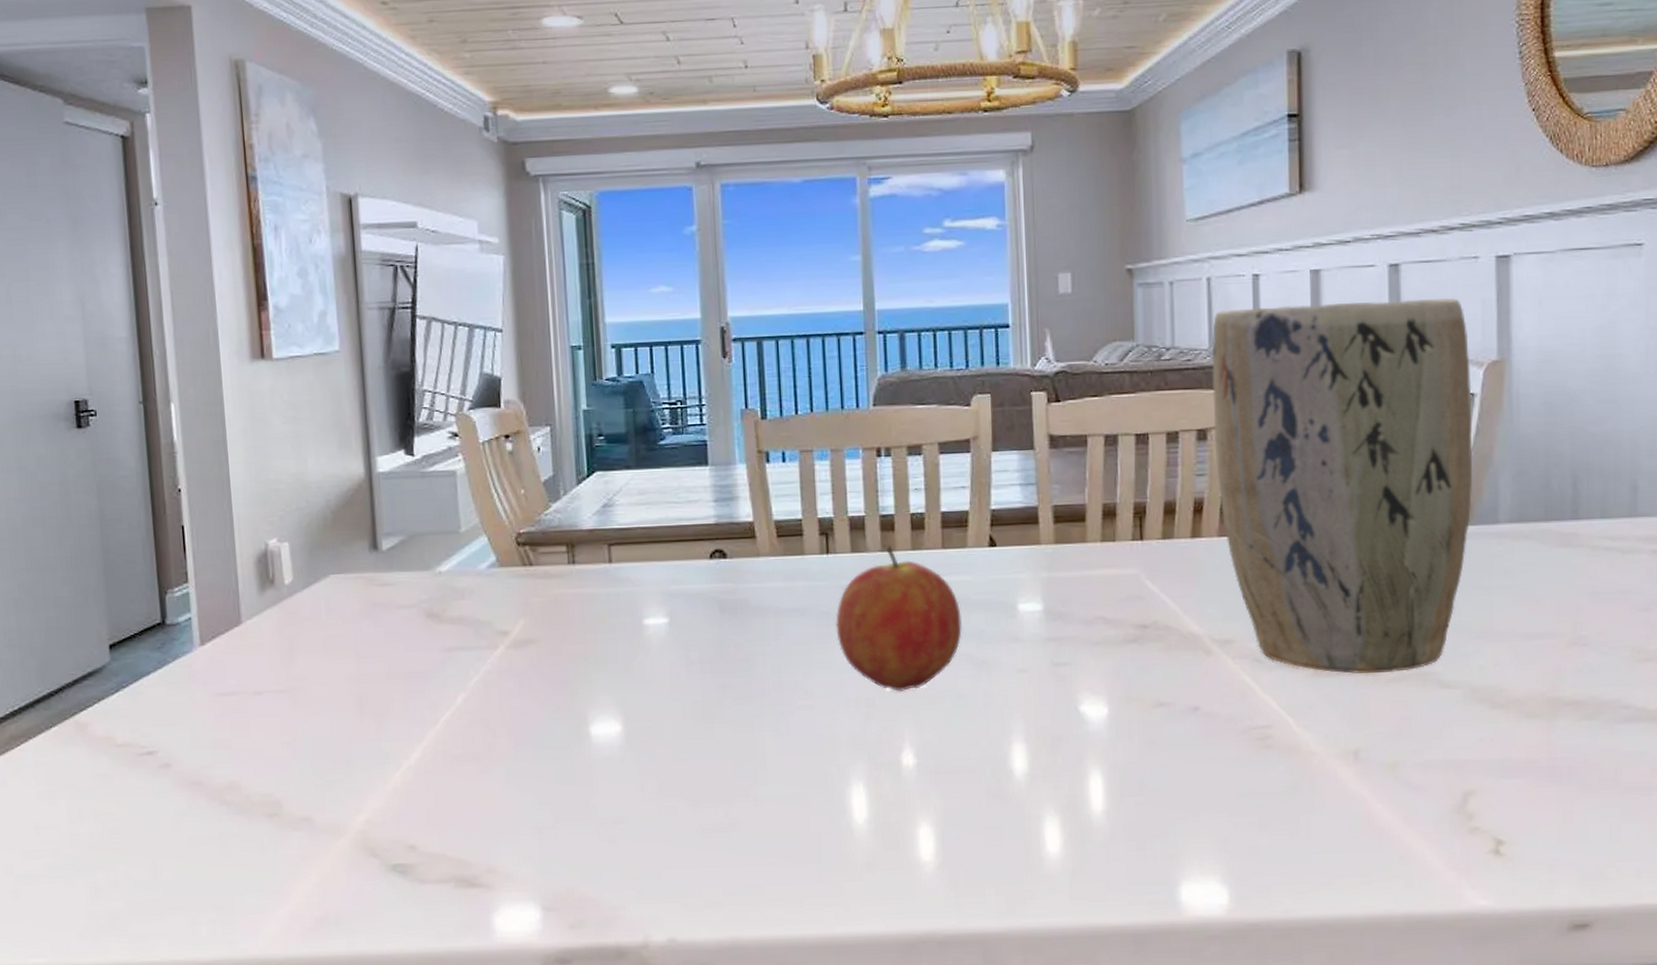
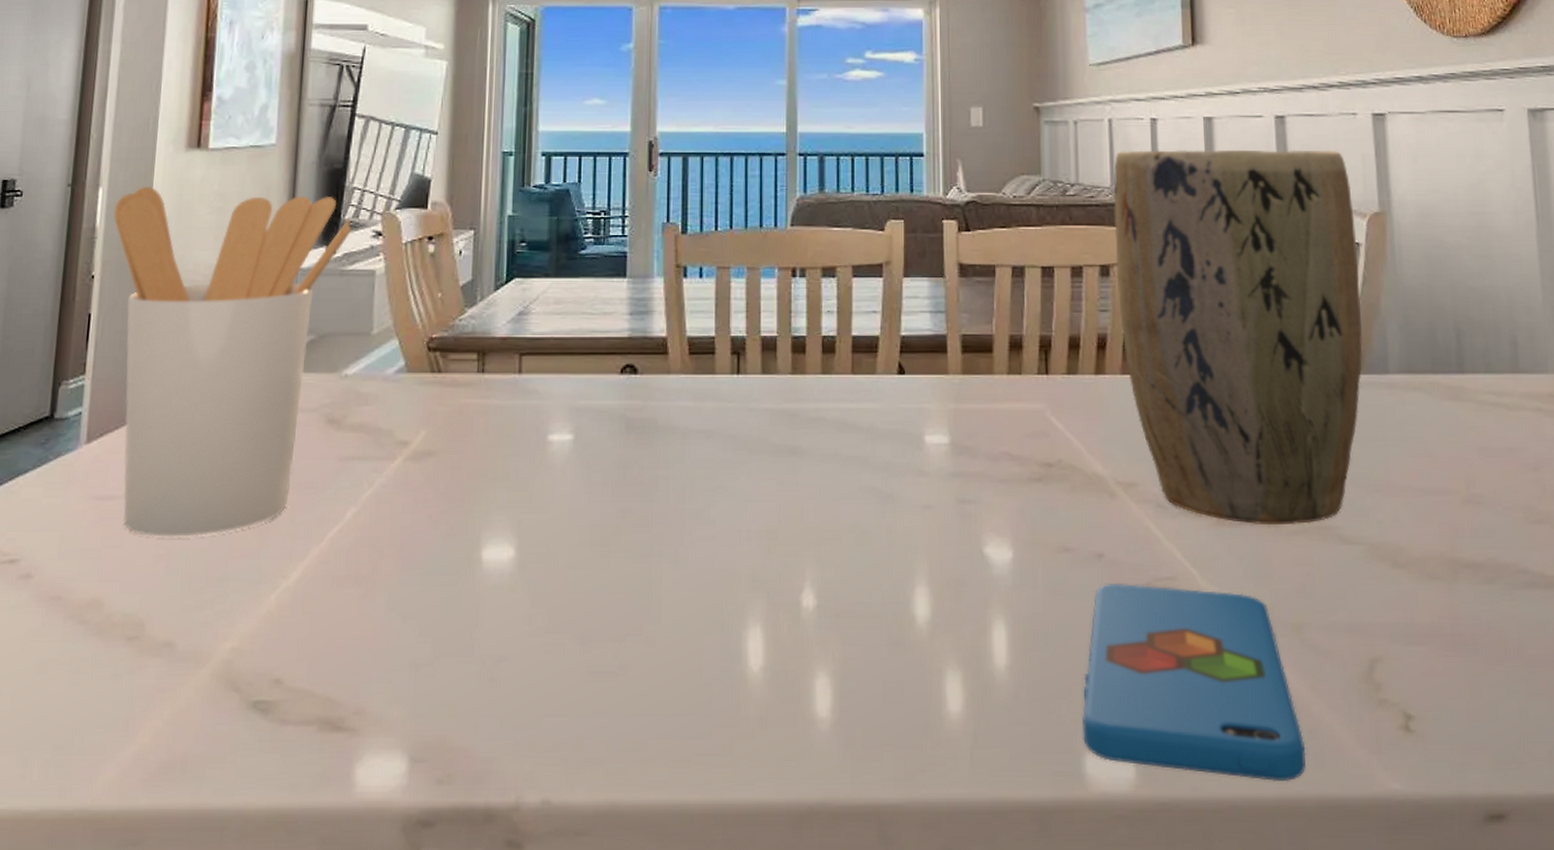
utensil holder: none [189,399,427,727] -> present [113,187,352,537]
fruit: present [835,545,962,691] -> none [742,367,868,524]
smartphone: none [1177,732,1396,903] -> present [1082,582,1306,782]

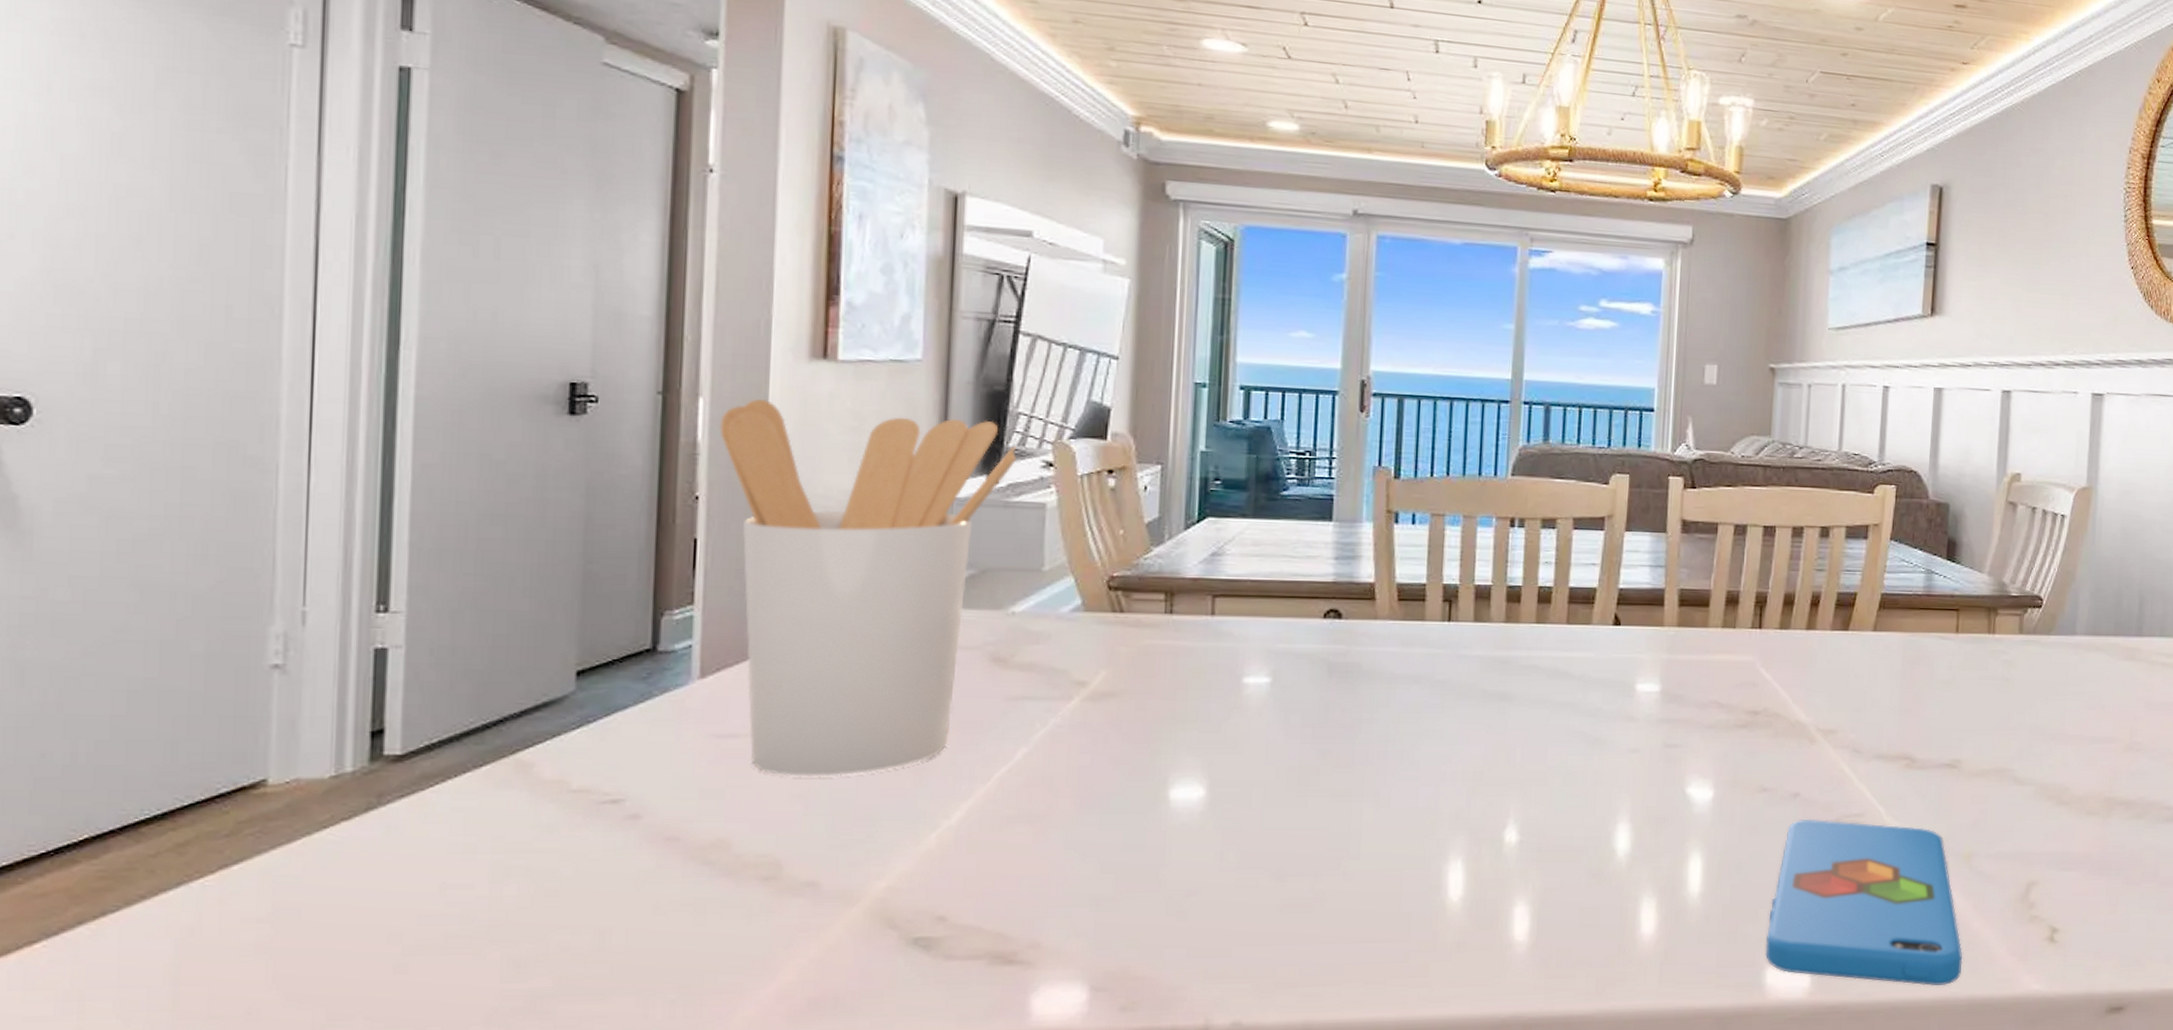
plant pot: present [1113,149,1362,525] -> none [1834,416,2064,769]

